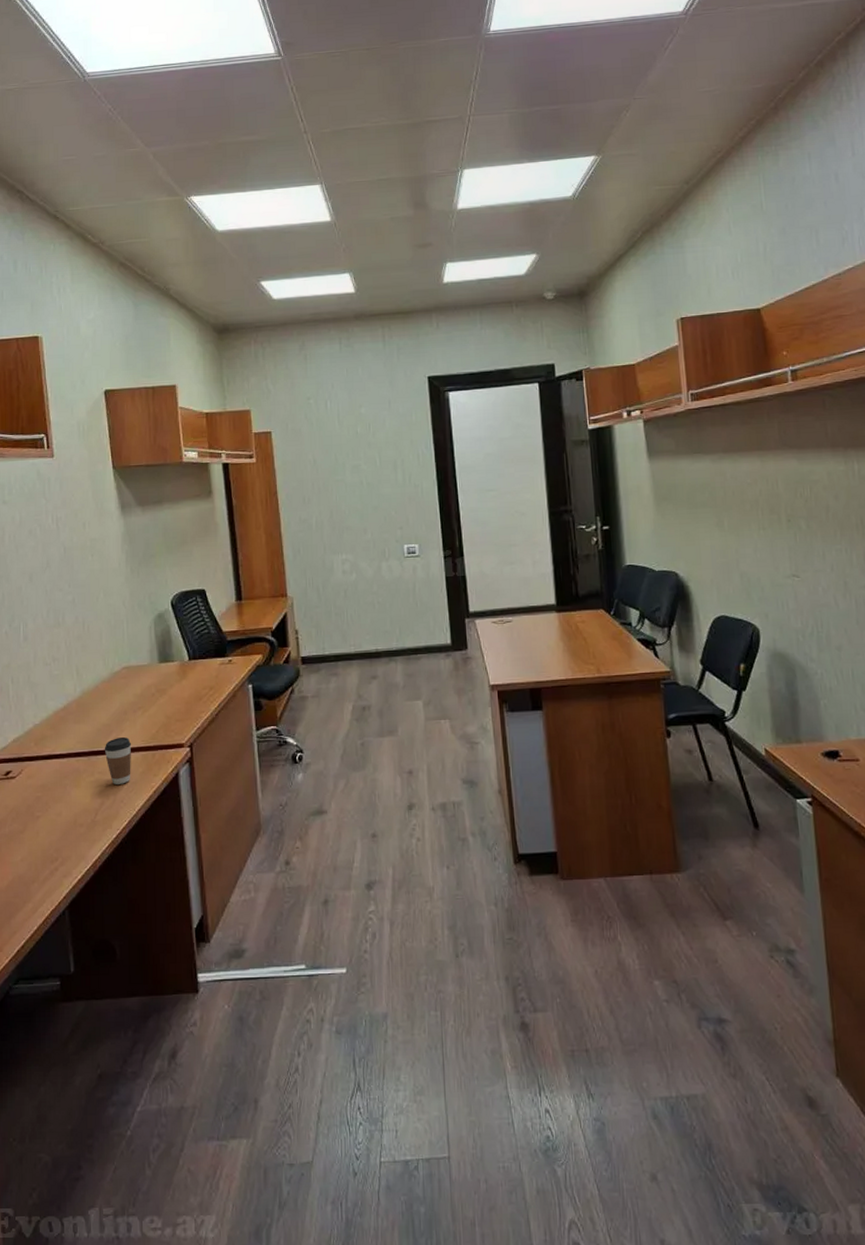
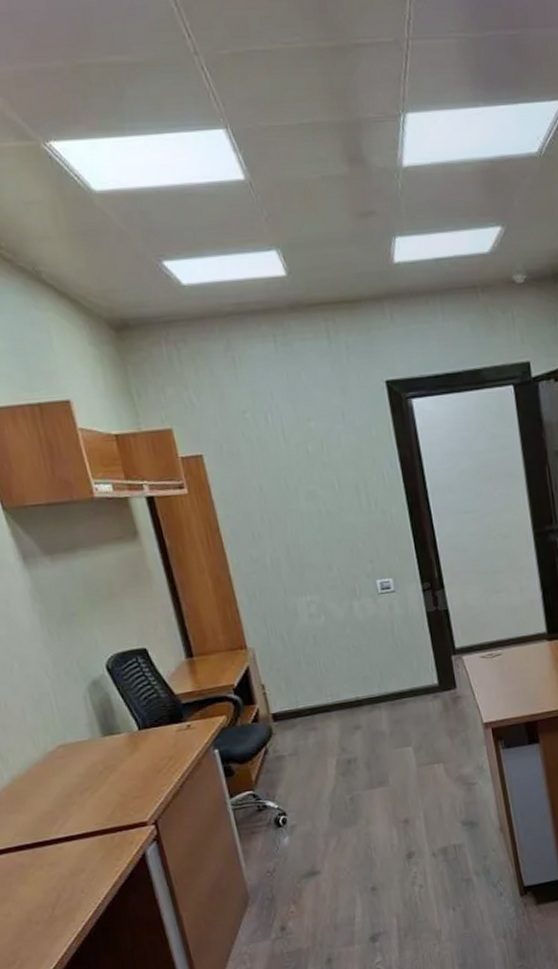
coffee cup: present [104,737,132,784] -> none [50,822,89,875]

